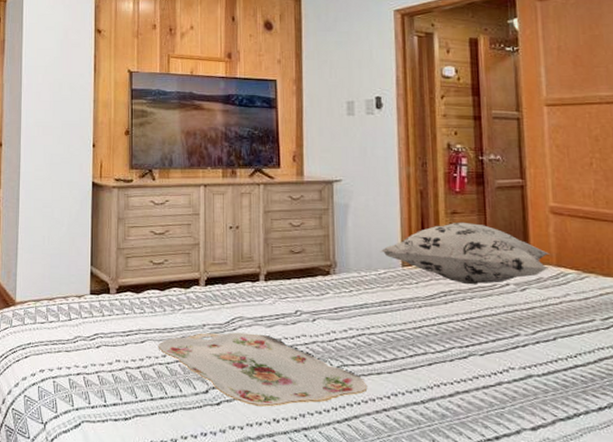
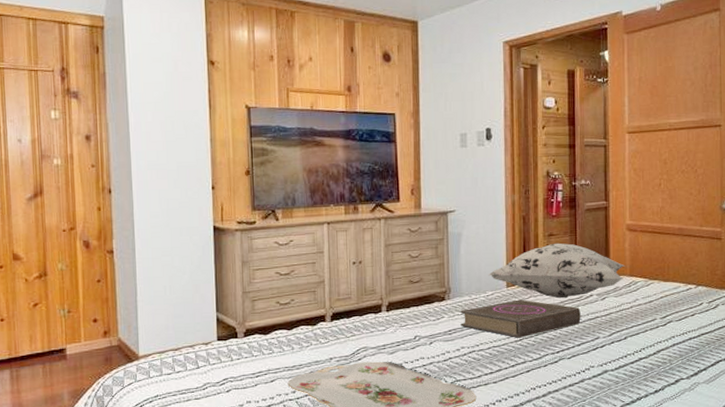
book: none [348,281,495,325] -> present [460,299,581,338]

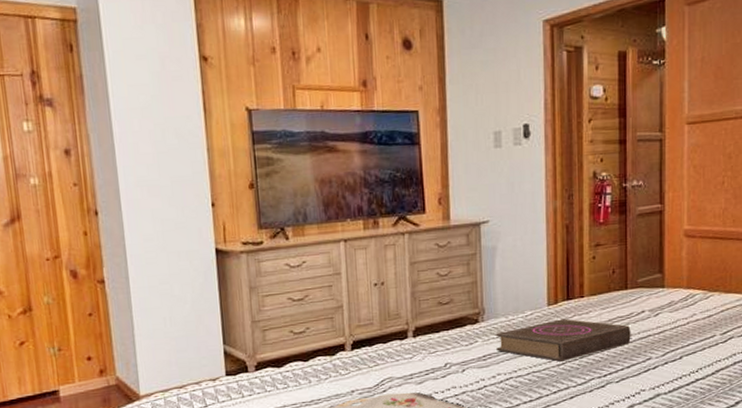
decorative pillow: present [488,242,624,299] -> none [527,253,681,316]

